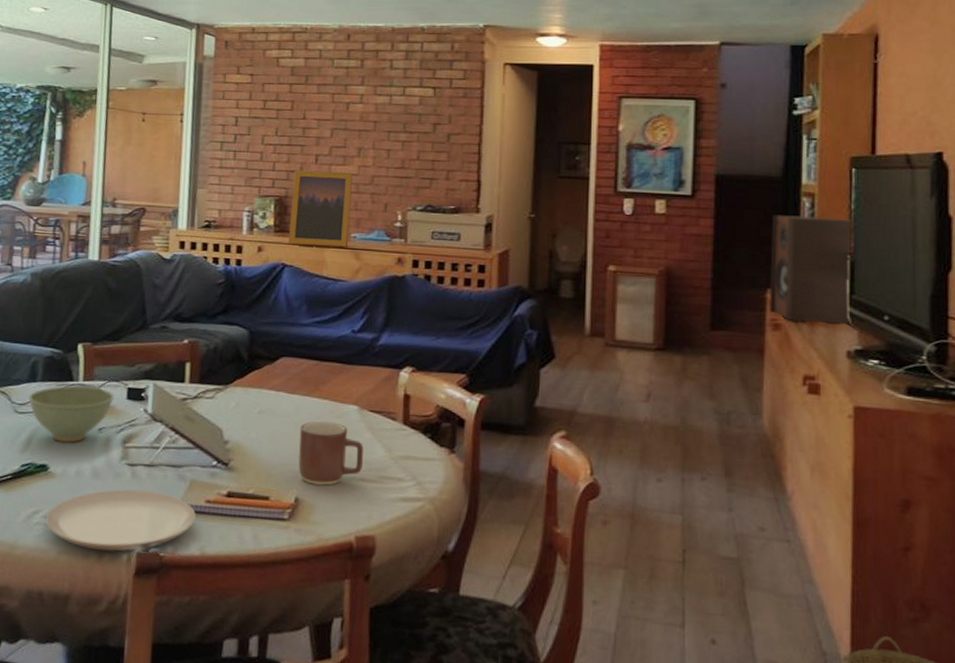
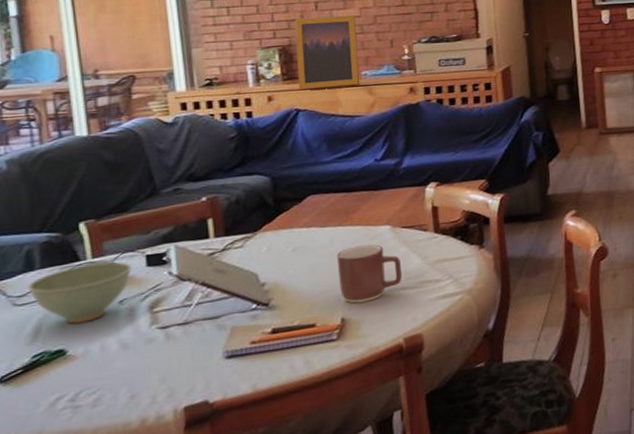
plate: present [45,489,196,552] -> none [72,346,242,418]

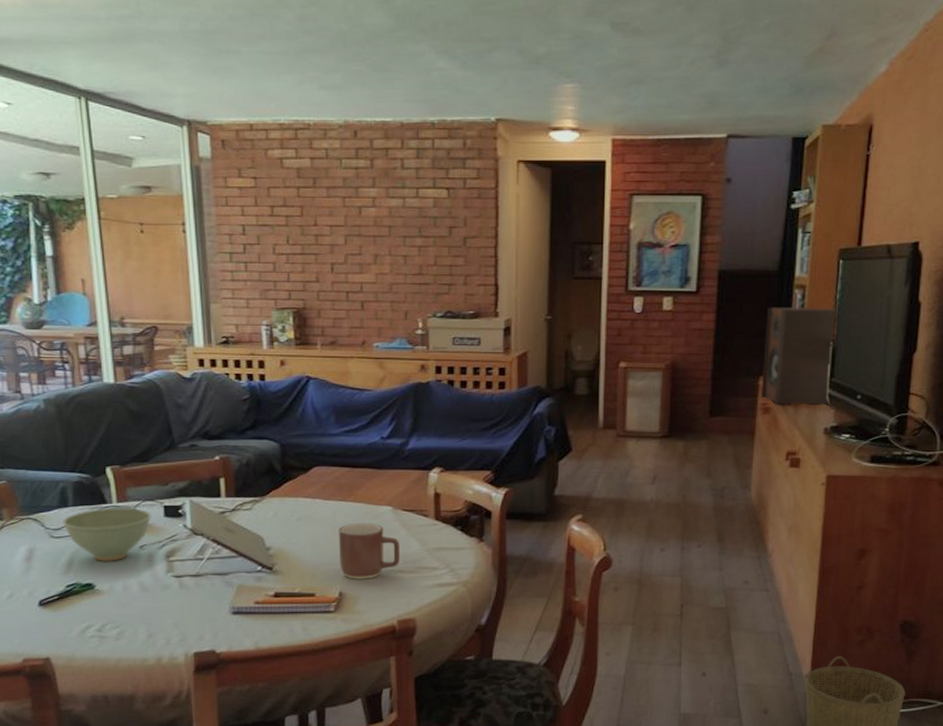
picture frame: present [294,15,360,91] -> none [310,280,371,358]

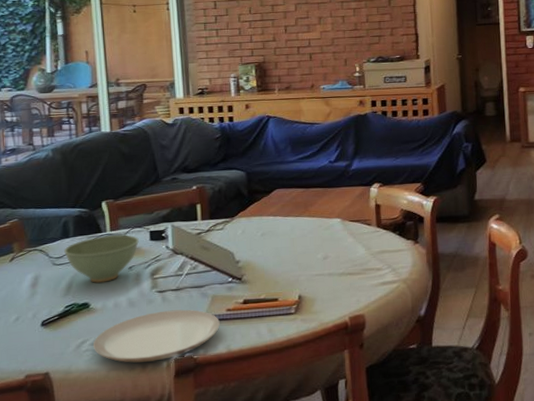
plate: none [99,598,247,654] -> present [93,309,220,363]
mug: present [338,523,401,579] -> none [296,234,350,284]

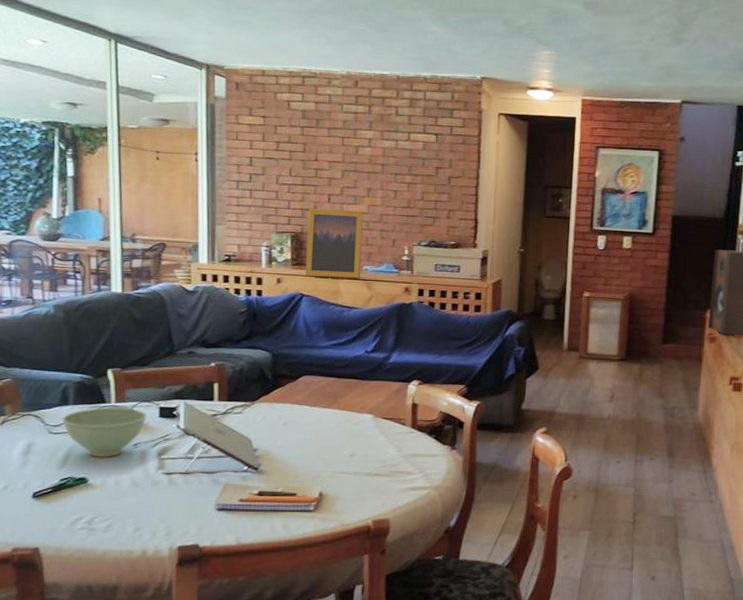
plate: present [93,309,220,363] -> none [88,494,231,547]
picture frame: none [268,37,319,100] -> present [306,208,363,279]

